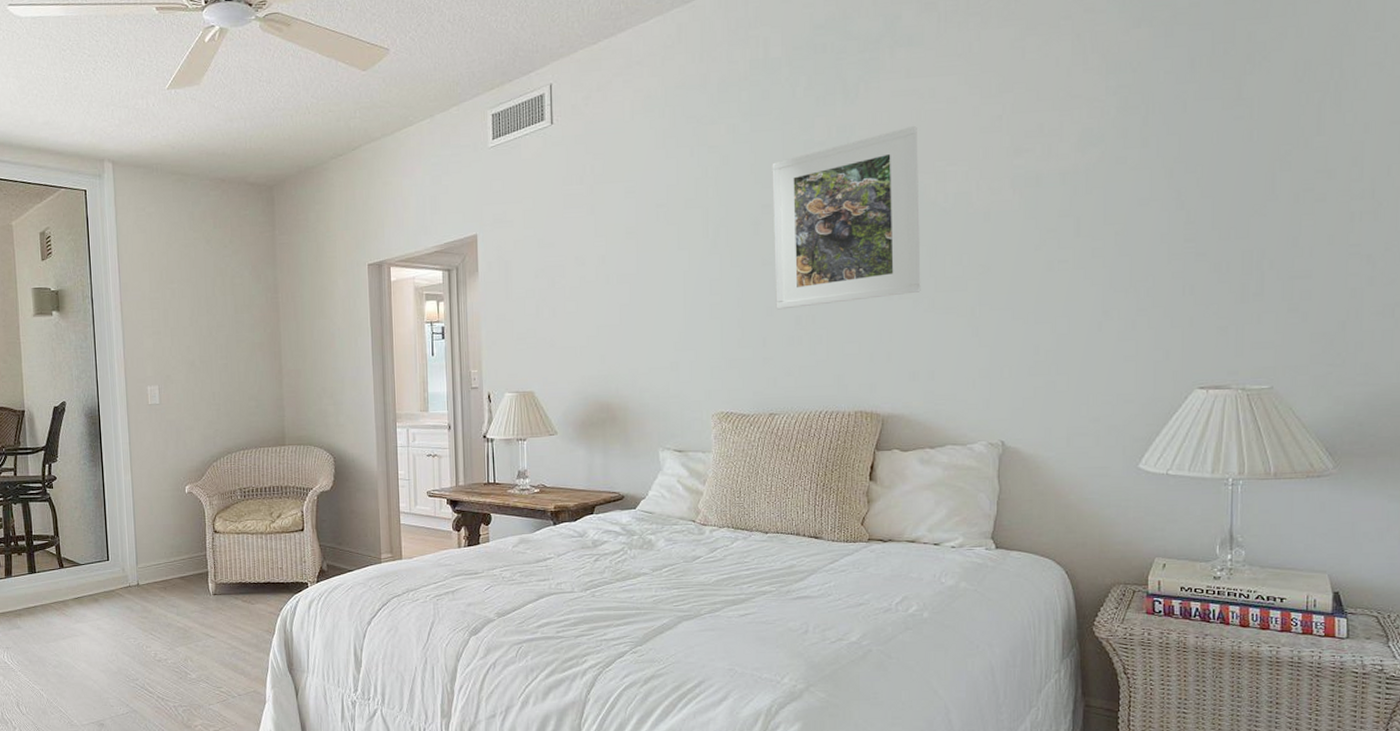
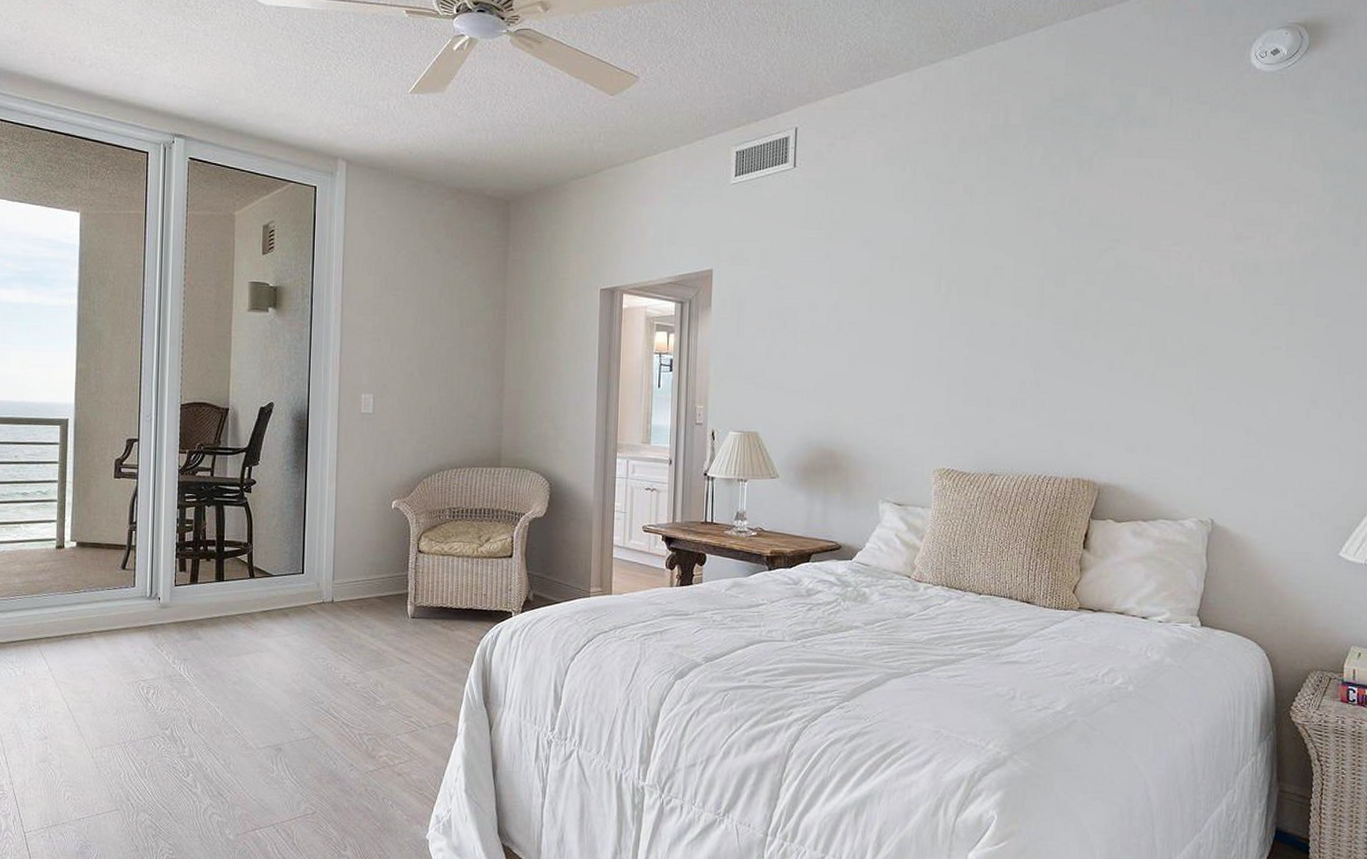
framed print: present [772,126,921,310] -> none [1002,204,1146,372]

